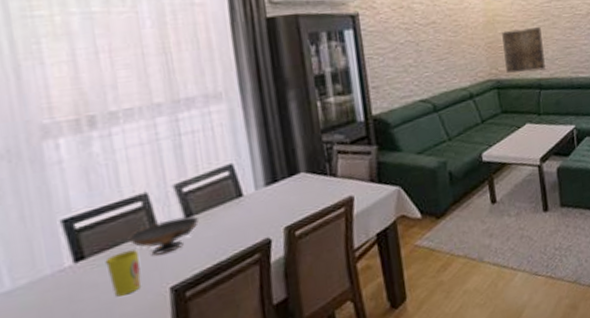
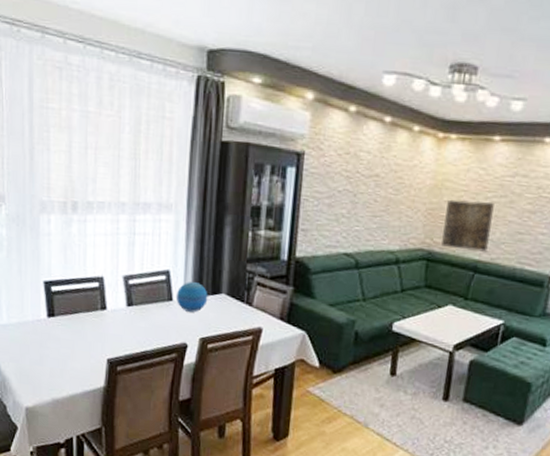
cup: present [105,249,142,297] -> none [67,319,89,354]
decorative bowl: present [127,216,199,255] -> none [84,302,136,331]
decorative orb: none [245,168,286,204] -> present [175,281,208,312]

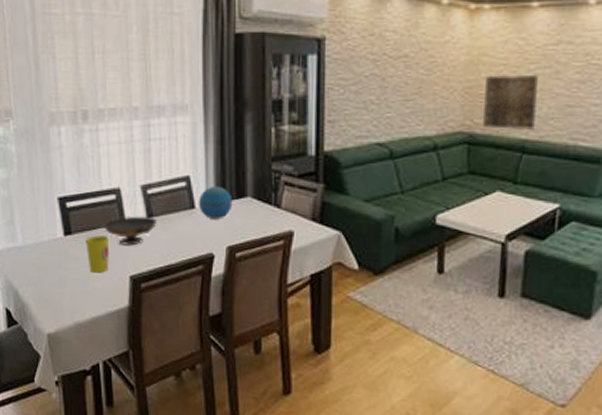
cup: none [67,319,89,354] -> present [85,235,109,273]
decorative bowl: none [84,302,136,331] -> present [102,215,157,246]

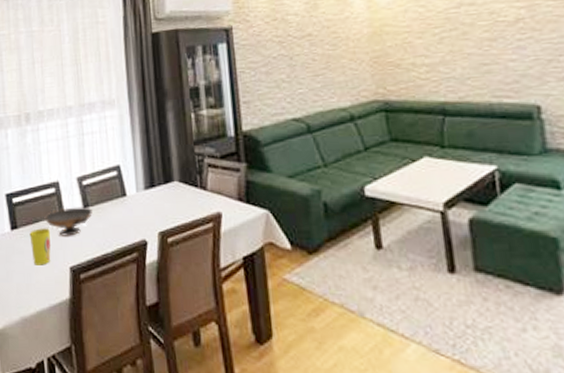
decorative orb: present [198,185,233,219] -> none [129,172,161,206]
wall art: present [483,74,538,130] -> none [392,39,452,94]

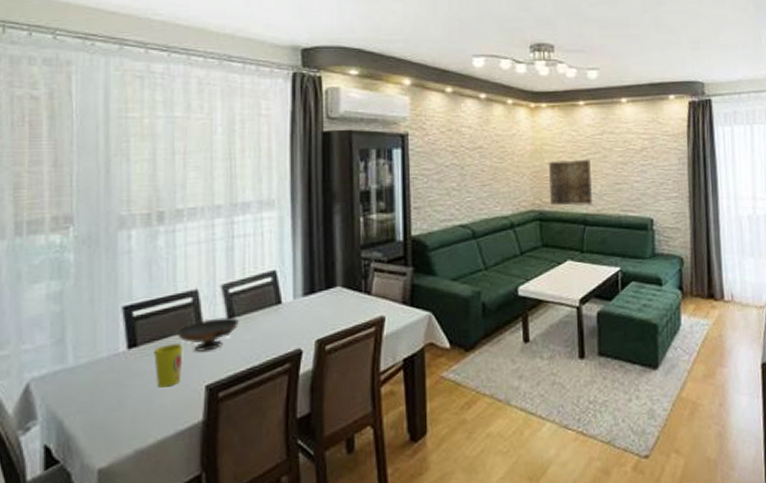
wall art: none [392,39,452,94] -> present [549,159,592,206]

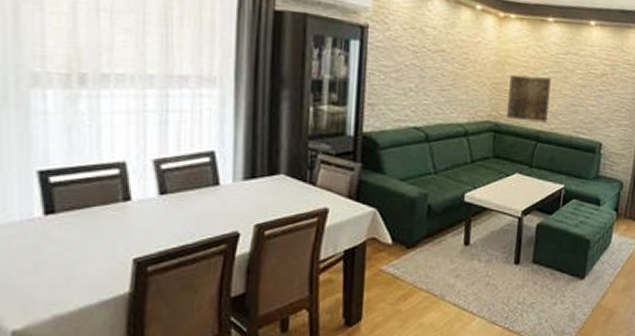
cup: present [154,343,182,388] -> none [74,214,107,257]
decorative bowl: present [175,317,239,352] -> none [99,192,172,225]

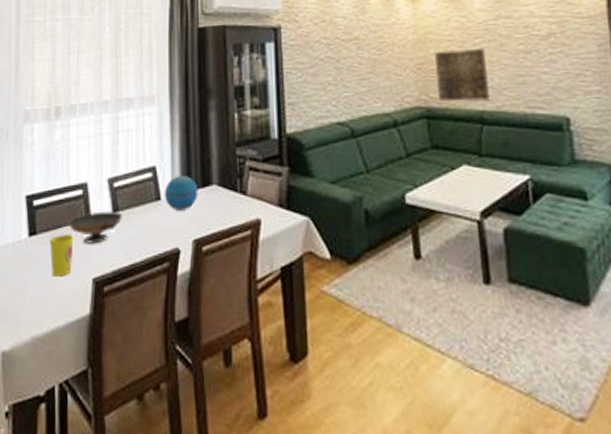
cup: none [74,214,107,257] -> present [49,234,73,277]
decorative bowl: none [99,192,172,225] -> present [68,211,122,244]
decorative orb: none [223,162,264,197] -> present [164,175,198,210]

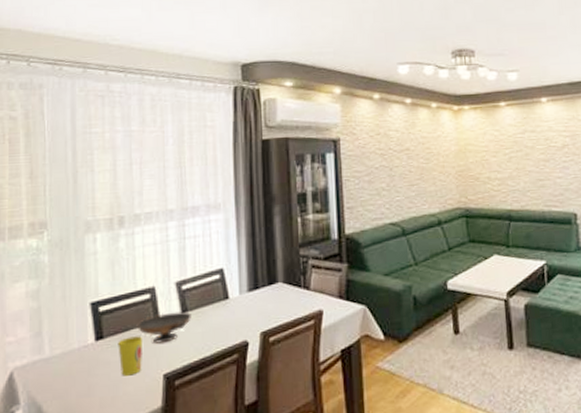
decorative orb: present [164,175,198,210] -> none [231,275,265,308]
wall art: present [435,48,490,102] -> none [473,157,516,203]

